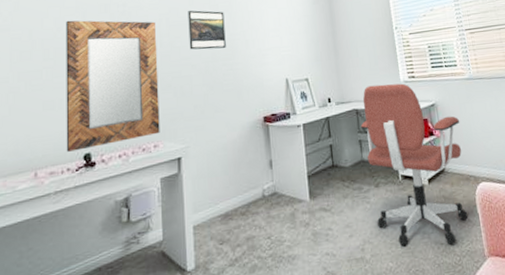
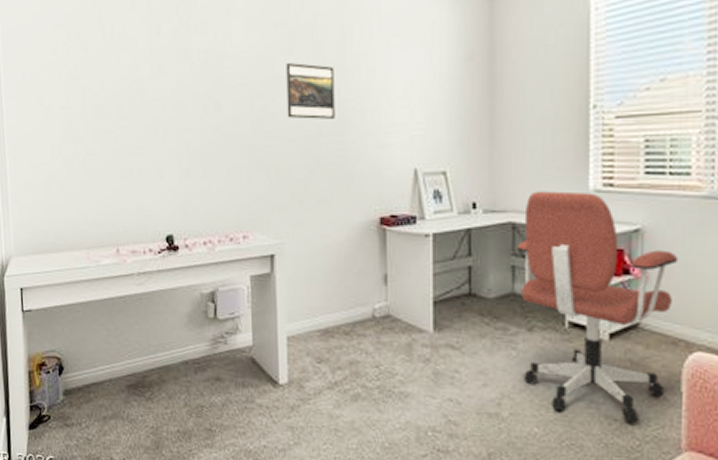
home mirror: present [66,20,160,152] -> none [140,69,250,230]

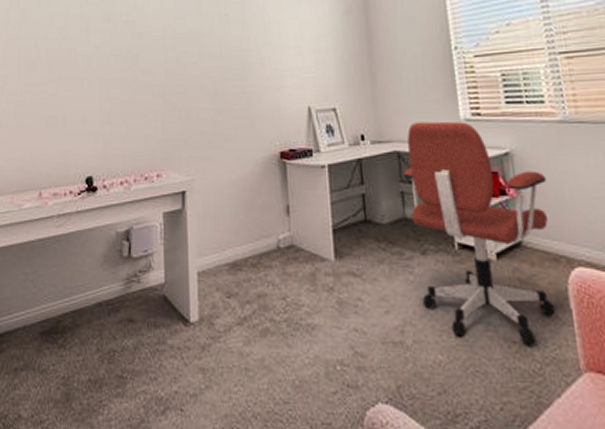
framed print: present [286,62,335,119] -> none [195,20,238,68]

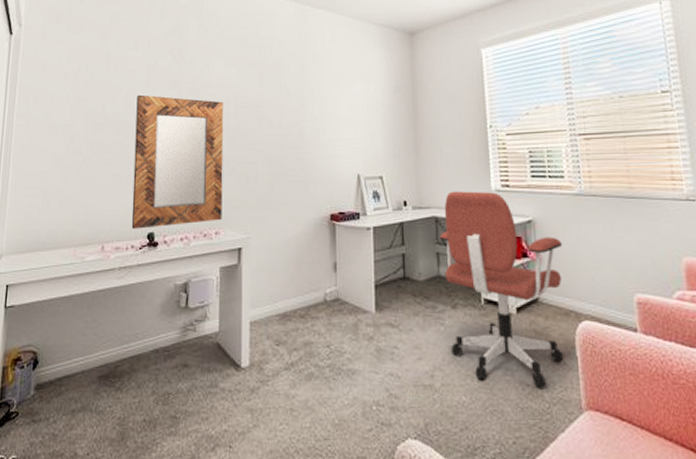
home mirror: none [69,30,163,173] -> present [131,94,224,229]

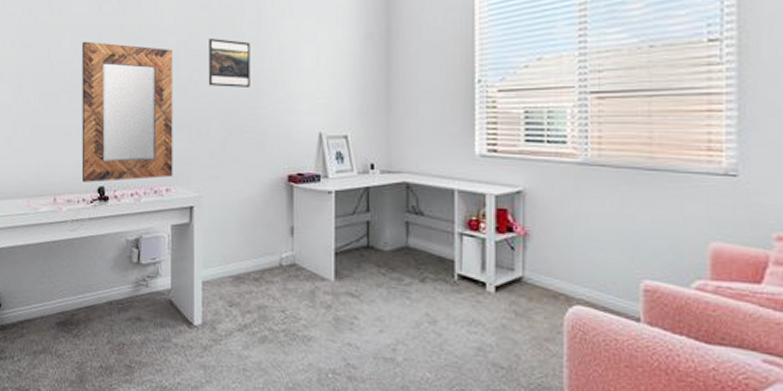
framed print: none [256,91,295,135] -> present [208,37,250,87]
office chair: present [439,191,564,388] -> none [410,155,557,372]

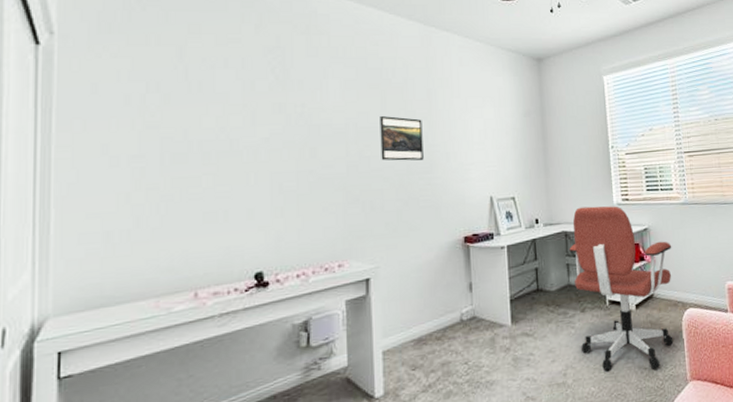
home mirror: present [81,41,173,182] -> none [231,119,346,270]
office chair: none [410,155,557,372] -> present [569,206,674,371]

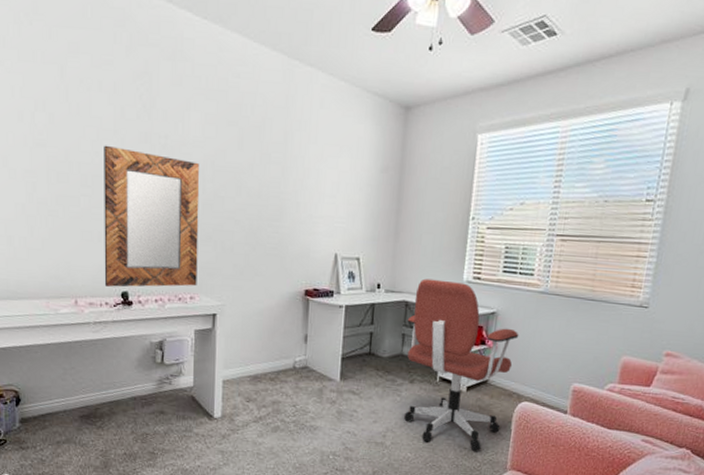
home mirror: none [231,119,346,270] -> present [104,145,200,287]
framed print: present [380,115,424,161] -> none [234,155,276,207]

